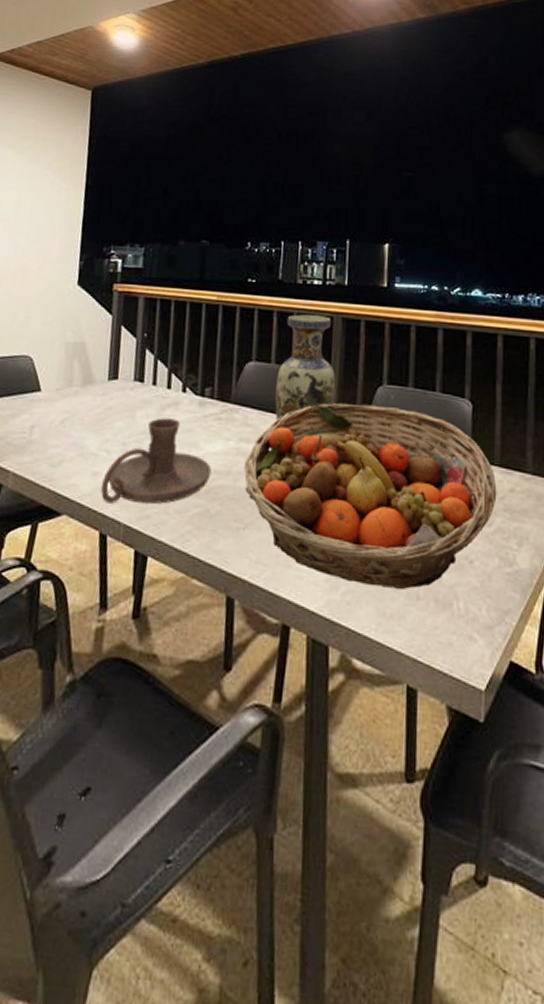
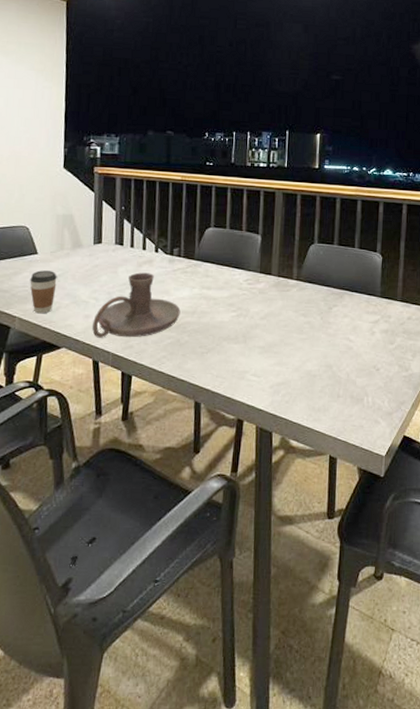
coffee cup: none [29,412,63,469] -> present [30,270,57,314]
fruit basket: present [243,403,497,590] -> none [206,258,399,391]
vase: present [275,314,336,420] -> none [230,190,278,272]

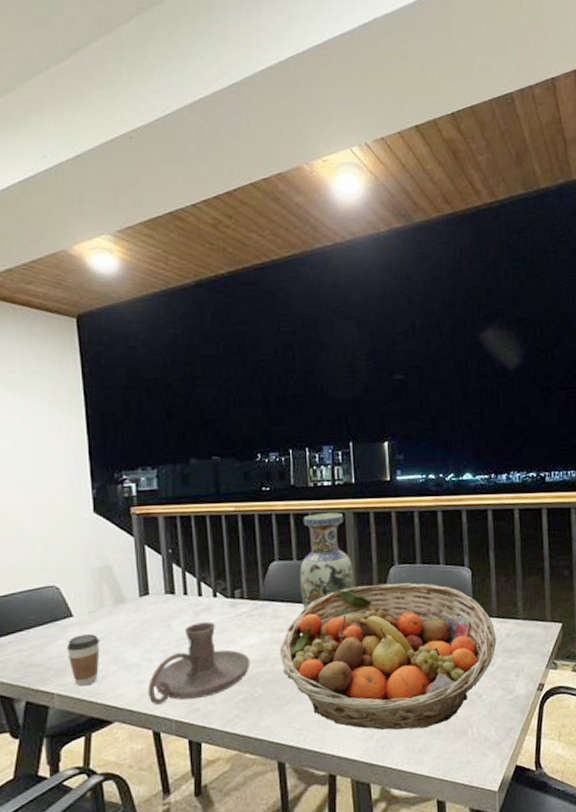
fruit basket: none [206,258,399,391] -> present [279,583,497,730]
vase: none [230,190,278,272] -> present [300,512,354,609]

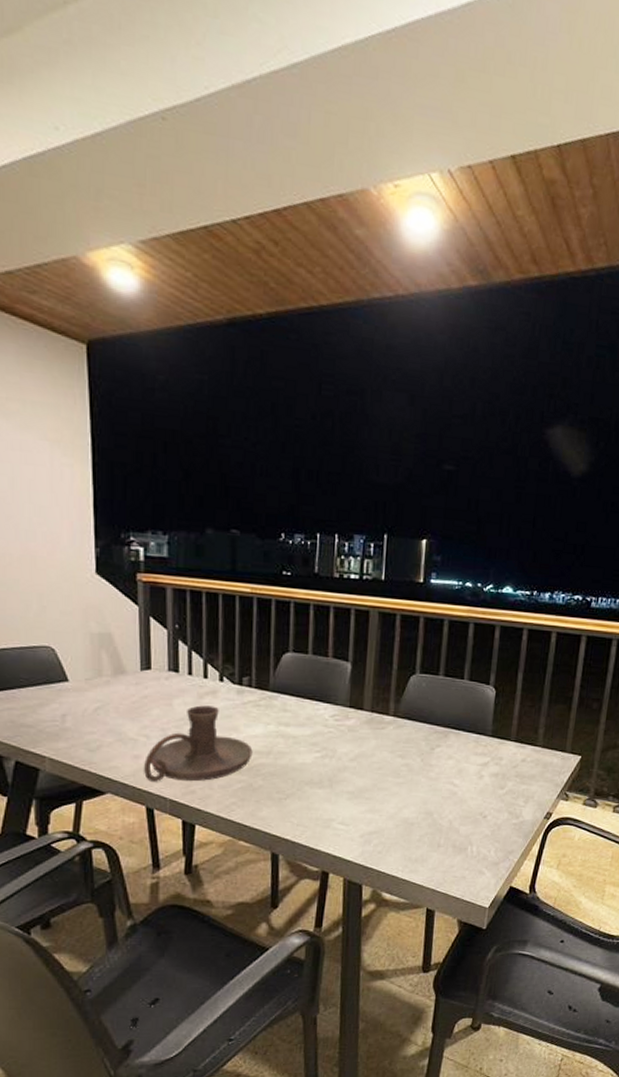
coffee cup: present [67,634,100,687] -> none [60,701,96,754]
fruit basket: present [279,583,497,730] -> none [283,690,511,841]
vase: present [300,512,354,609] -> none [313,608,372,706]

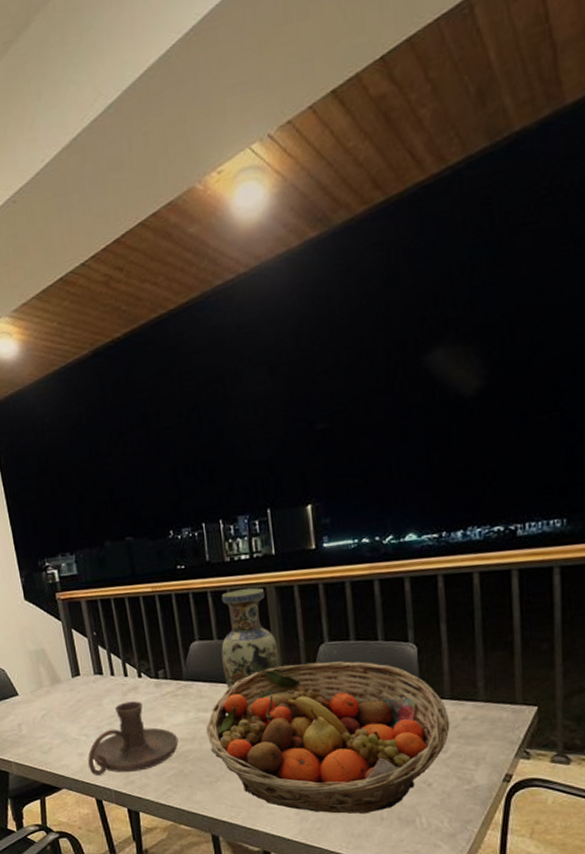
fruit basket: none [283,690,511,841] -> present [206,661,450,815]
vase: none [313,608,372,706] -> present [221,588,280,689]

